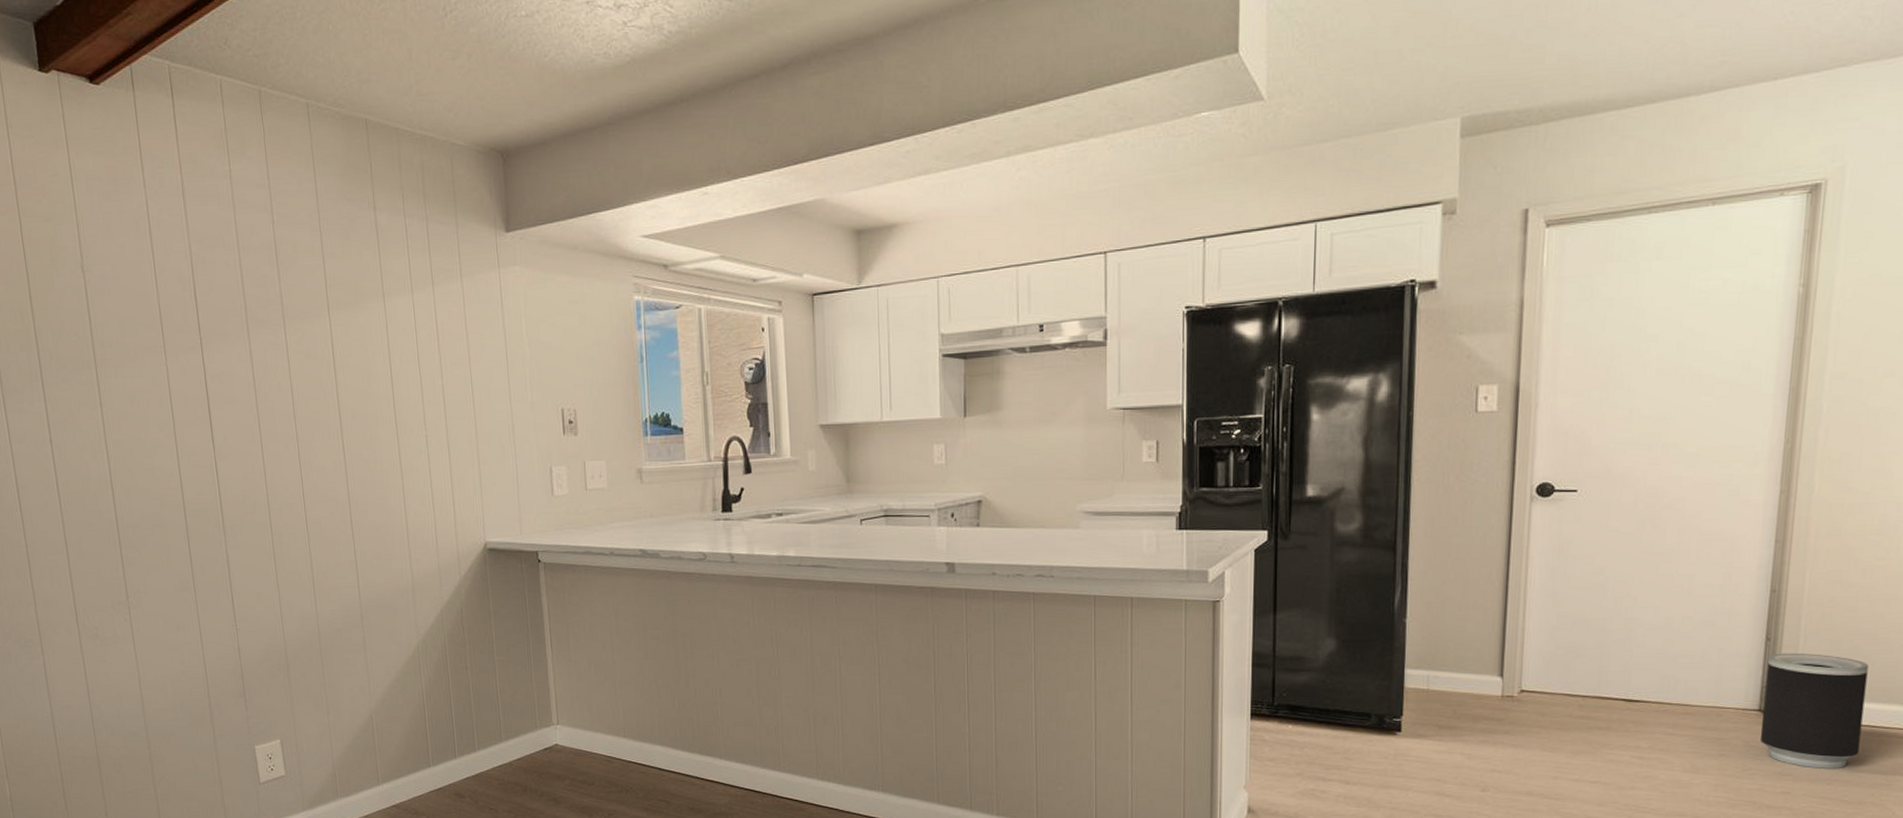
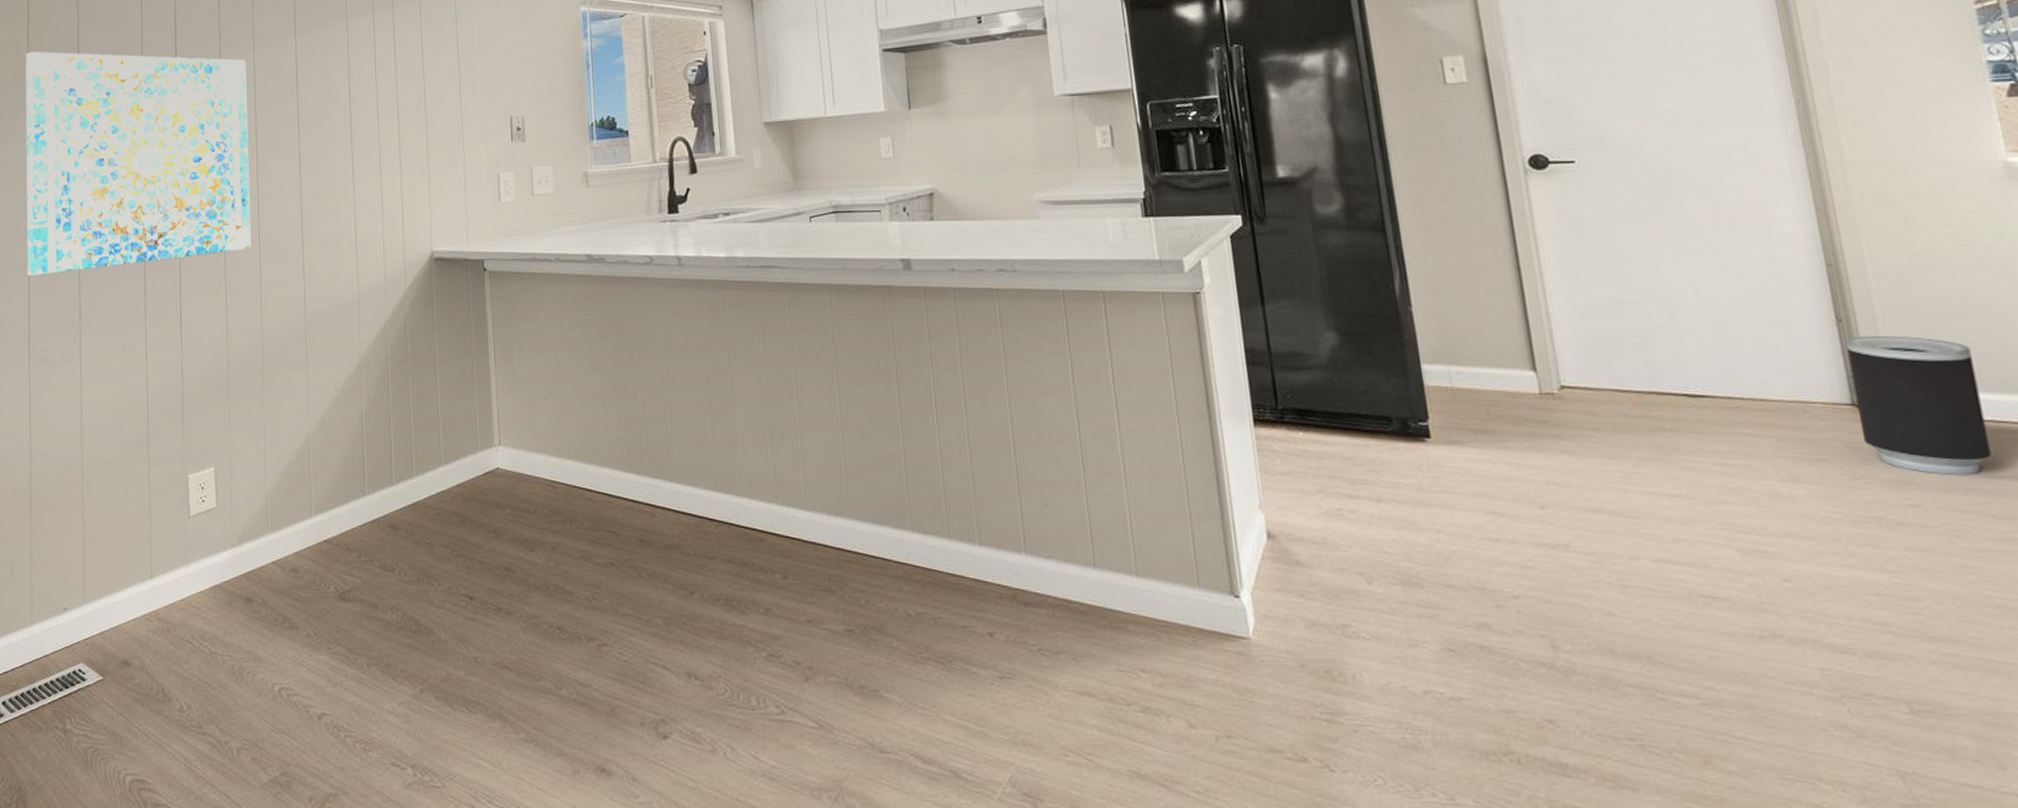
wall art: none [31,318,300,554] -> present [26,51,252,276]

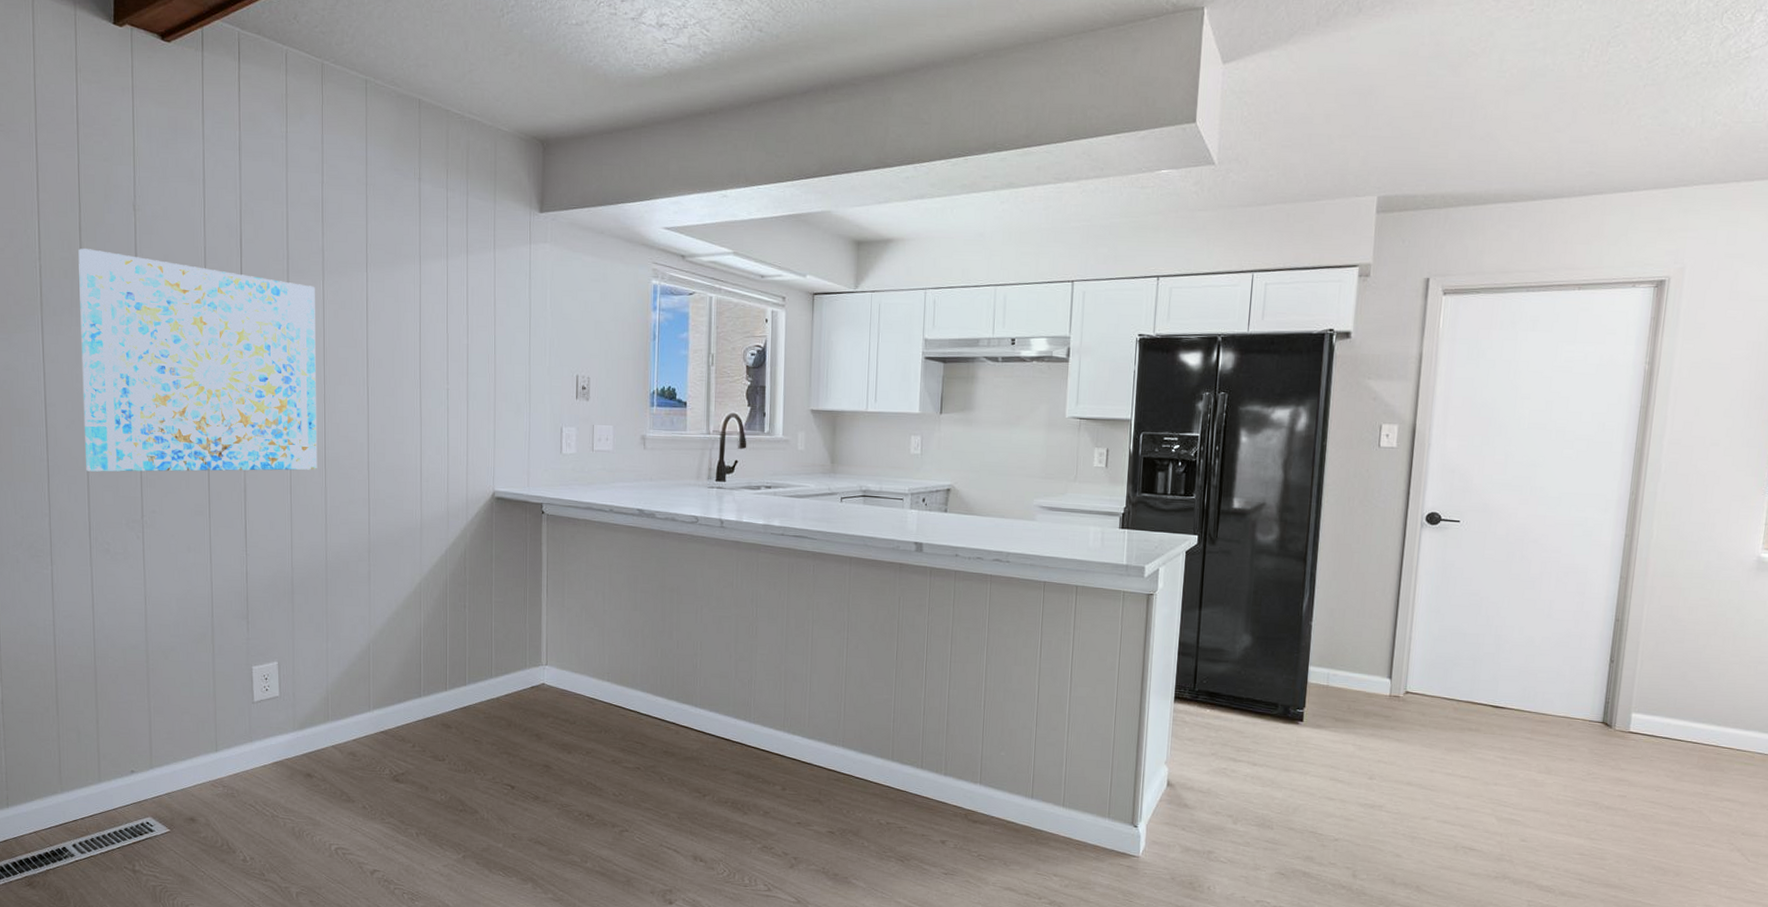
trash bin: present [1844,335,1992,475] -> none [1602,674,1693,778]

